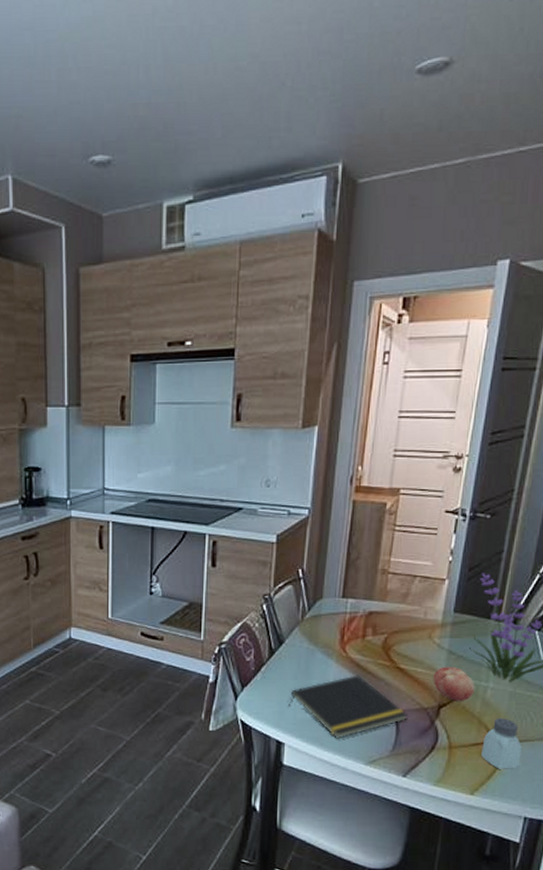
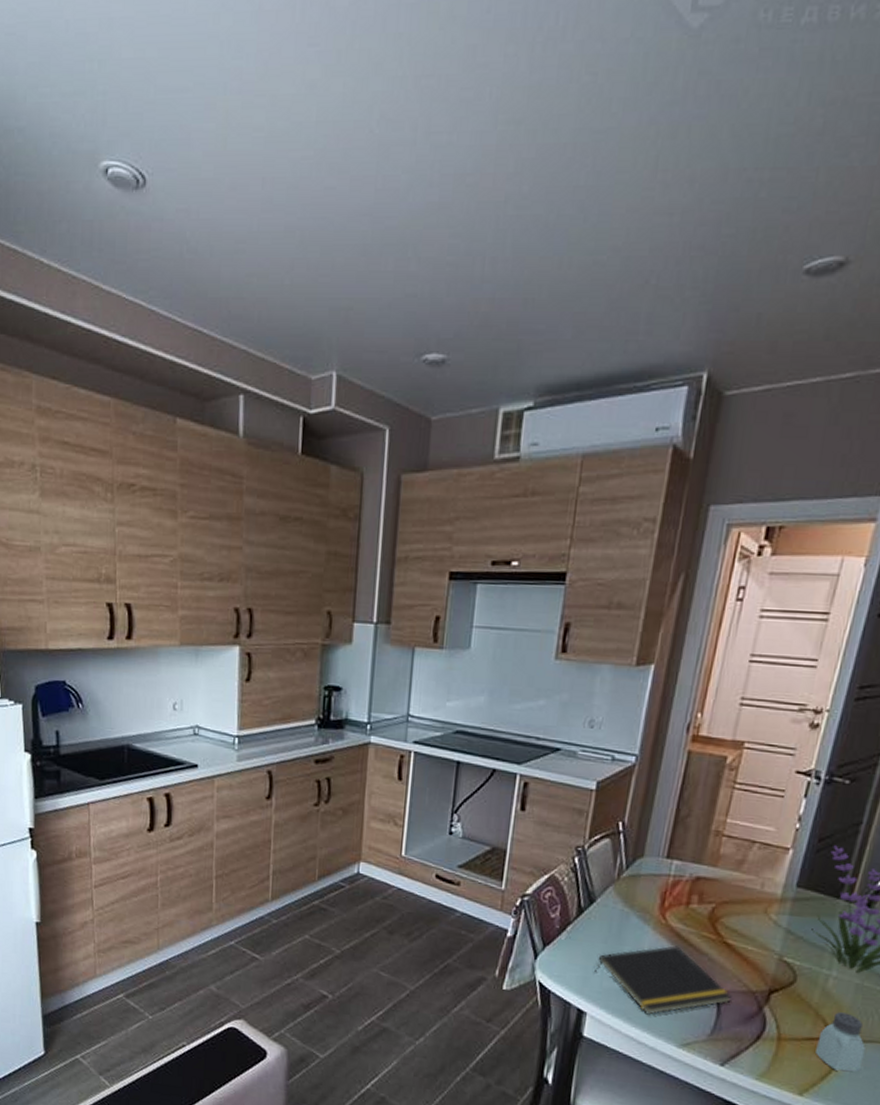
fruit: present [433,667,475,701] -> none [765,947,815,989]

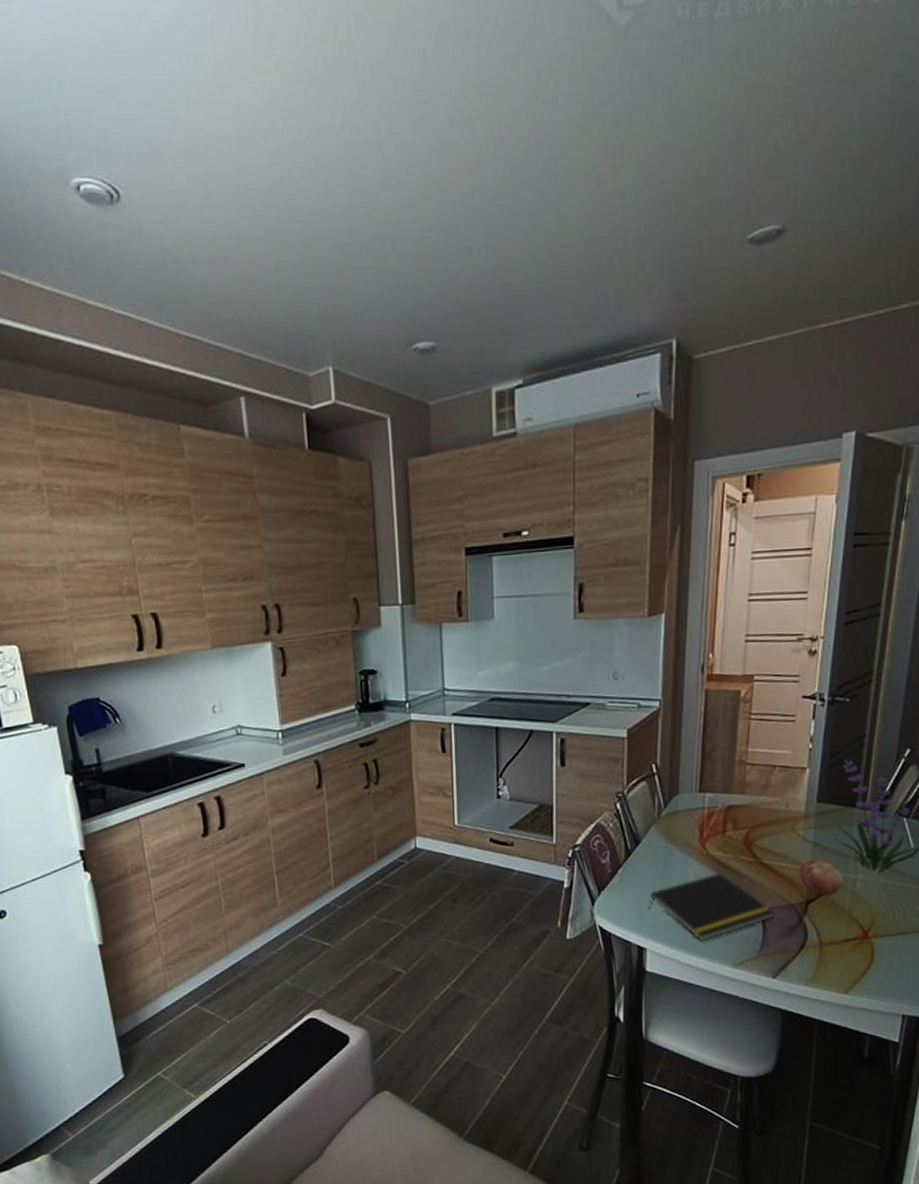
fruit: none [765,947,815,989] -> present [799,860,843,896]
saltshaker: present [816,1012,866,1072] -> none [854,911,896,966]

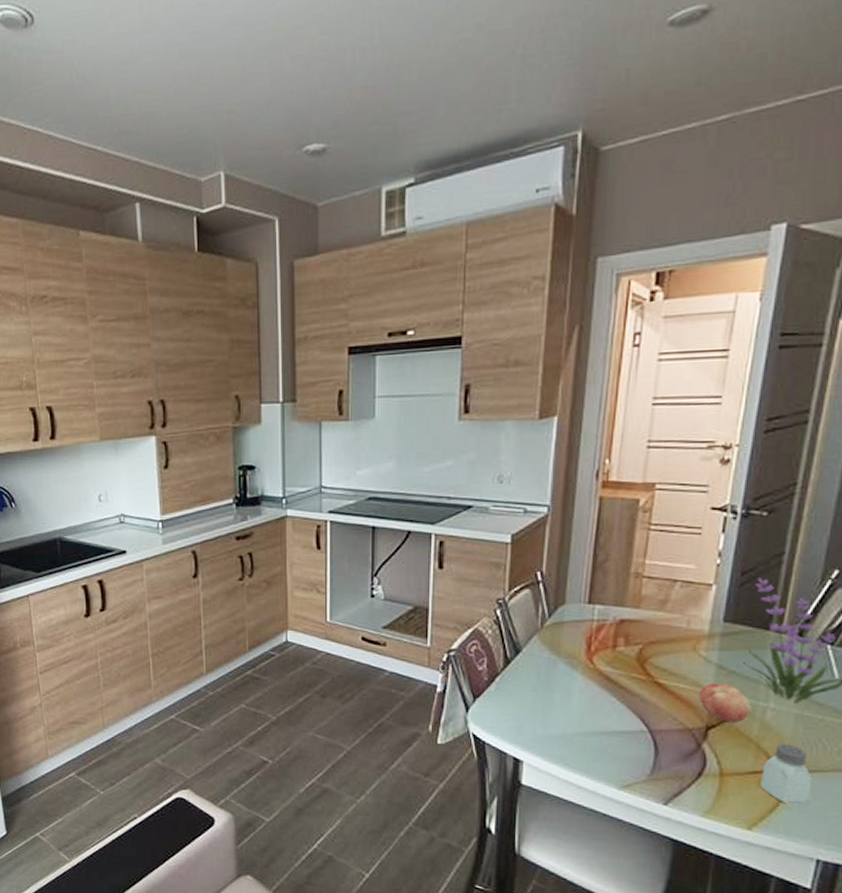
notepad: present [649,873,774,942] -> none [527,689,668,759]
saltshaker: none [854,911,896,966] -> present [761,744,812,803]

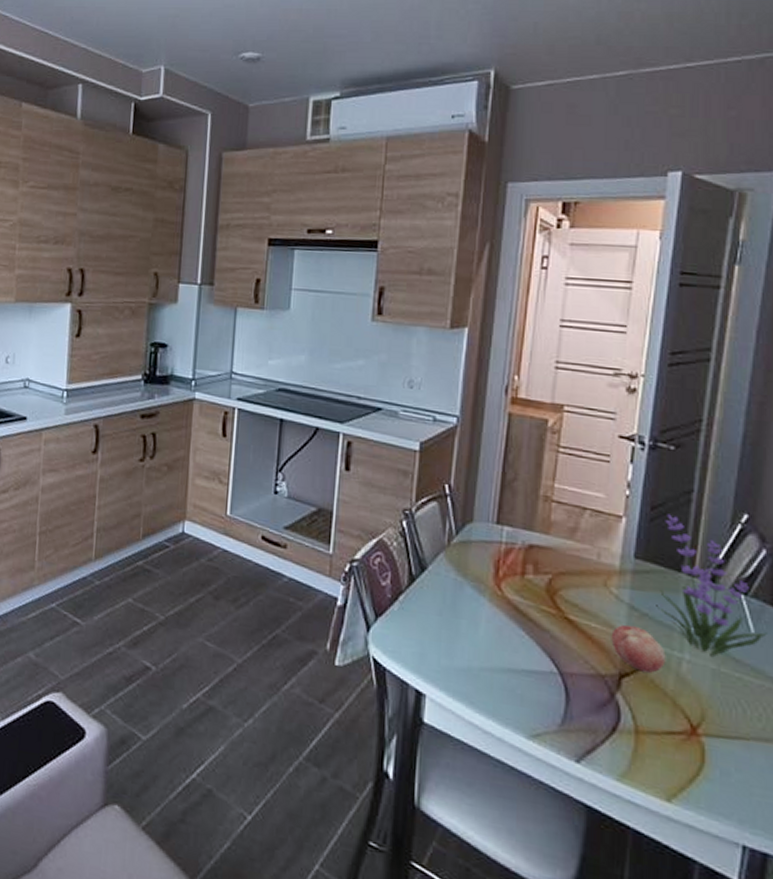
saltshaker: present [761,744,812,803] -> none [679,702,733,774]

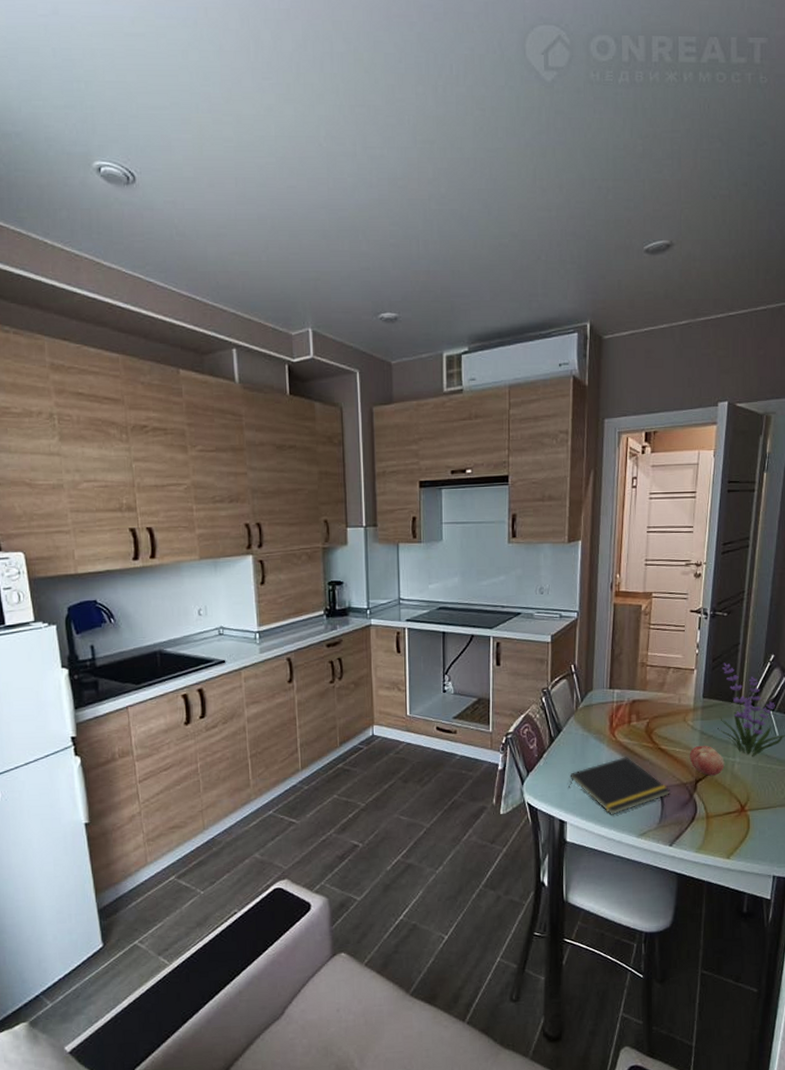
notepad: none [431,620,580,699] -> present [569,757,670,815]

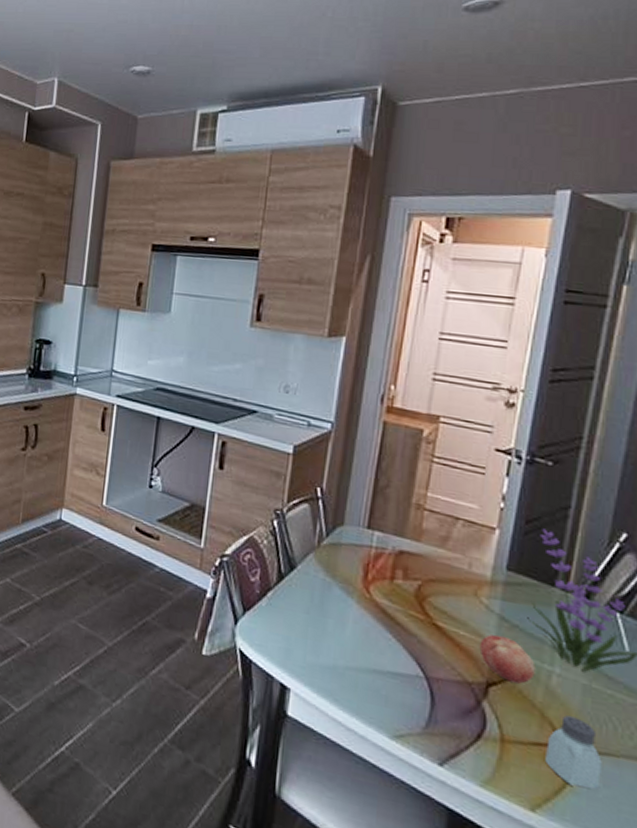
notepad: present [569,757,670,815] -> none [298,623,446,698]
saltshaker: none [734,788,766,834] -> present [545,715,602,789]

